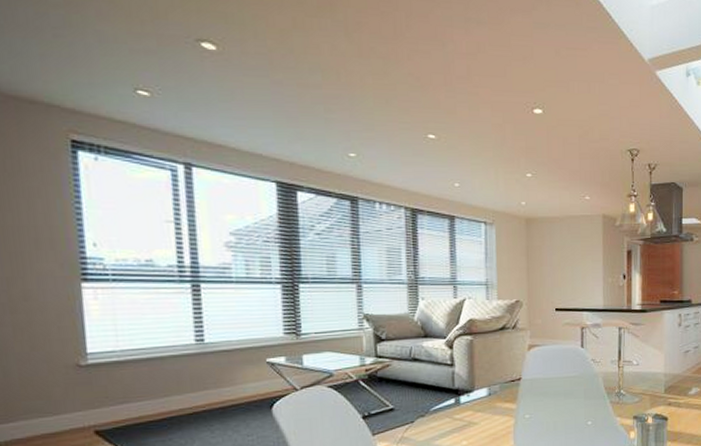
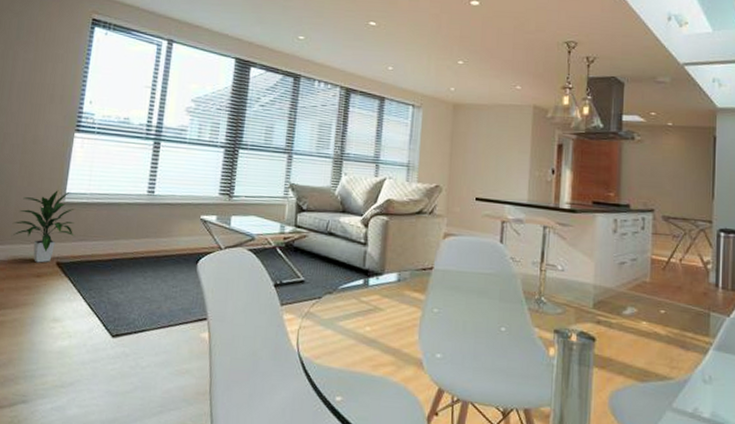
indoor plant: none [21,351,112,435] -> present [12,190,76,263]

